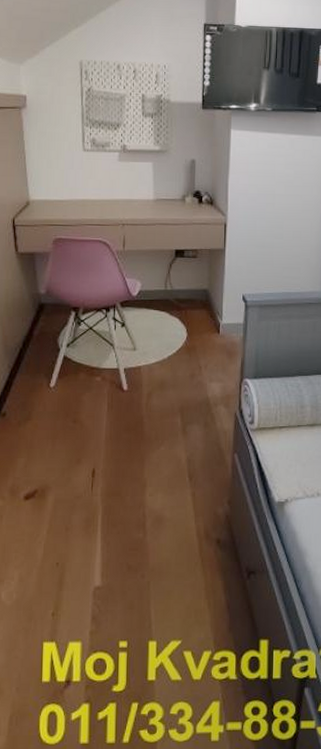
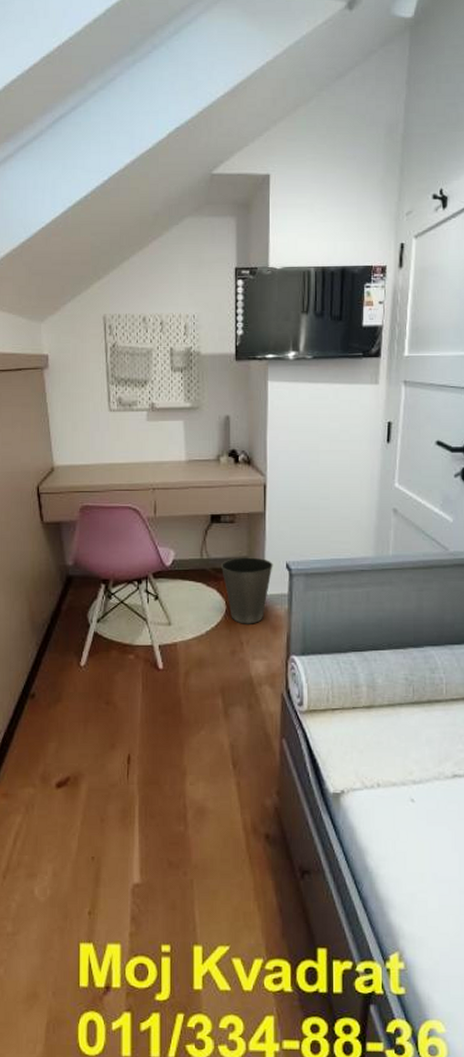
waste basket: none [184,289,231,350] -> present [222,557,273,624]

